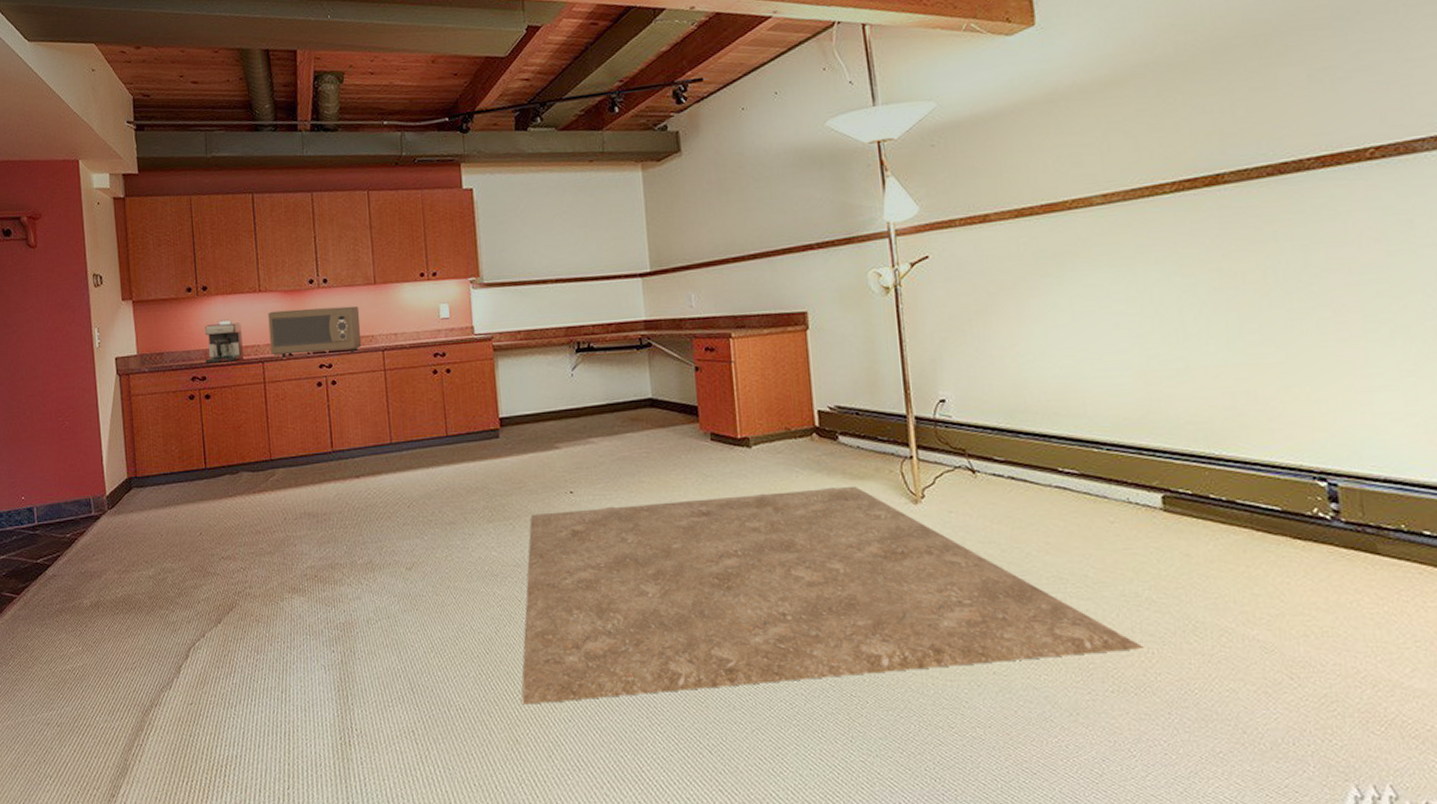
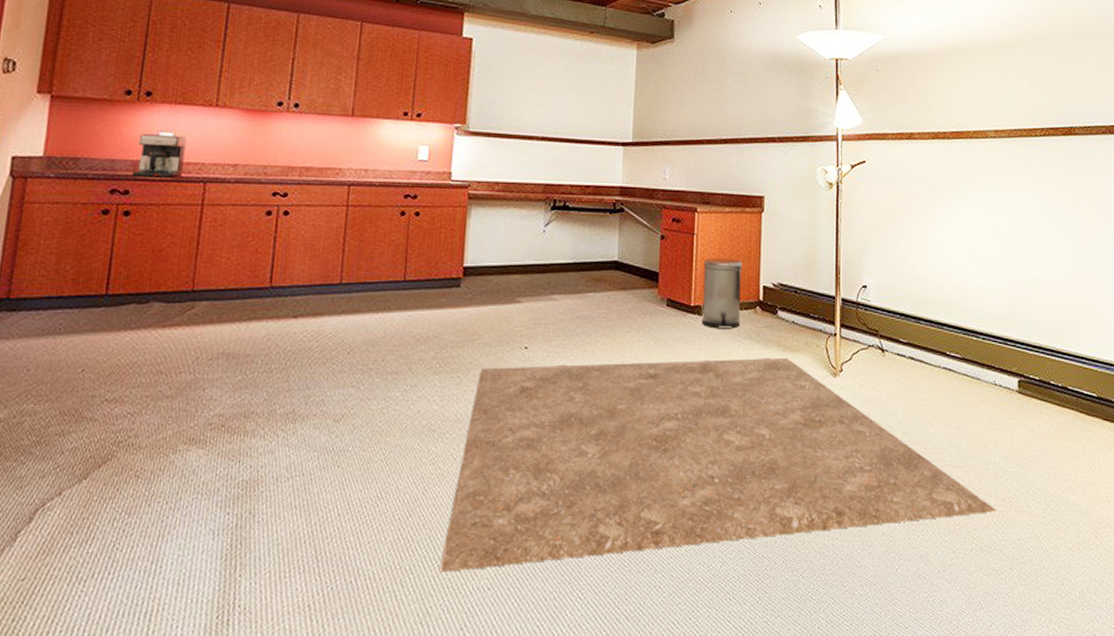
microwave: present [268,306,362,358] -> none [216,129,330,185]
pedal bin: none [745,384,795,461] -> present [702,258,743,329]

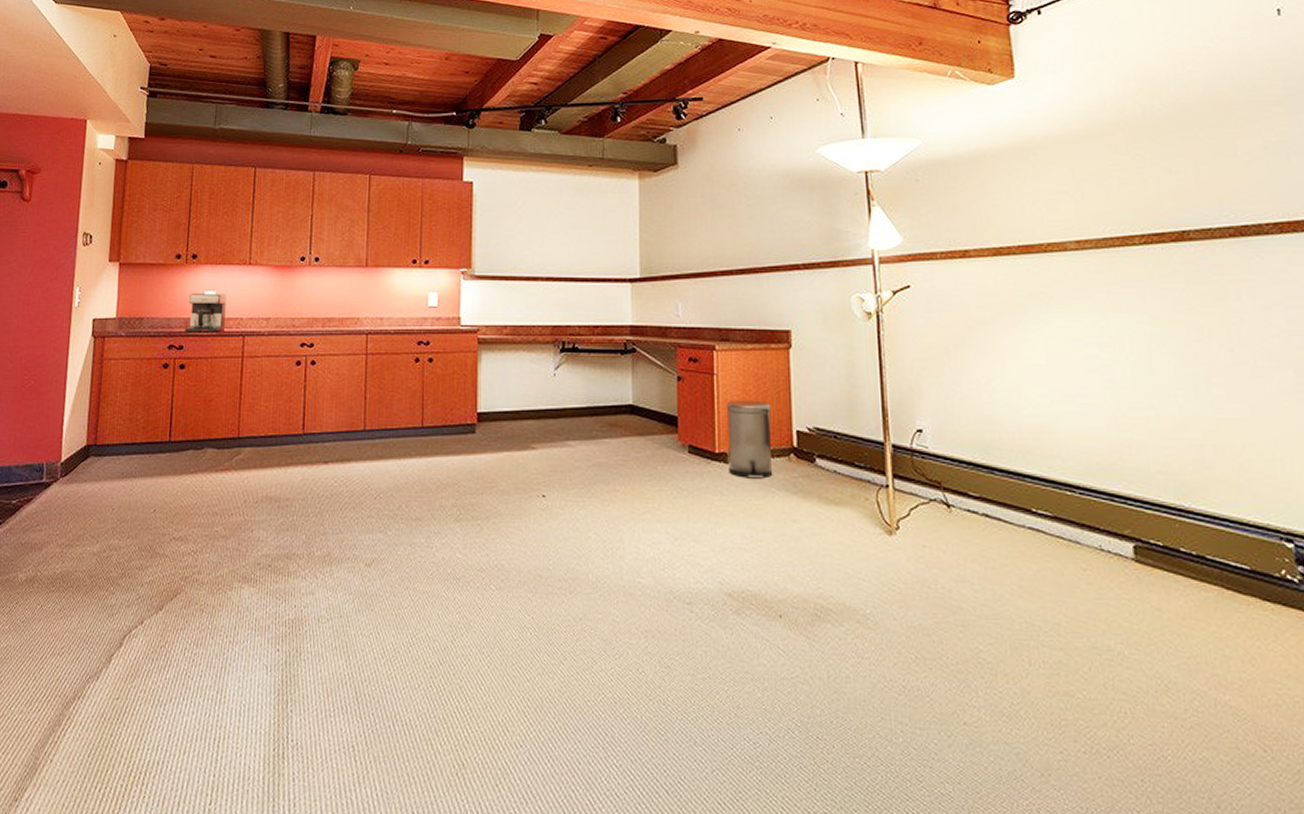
area rug: present [438,358,997,572] -> none [471,512,1116,725]

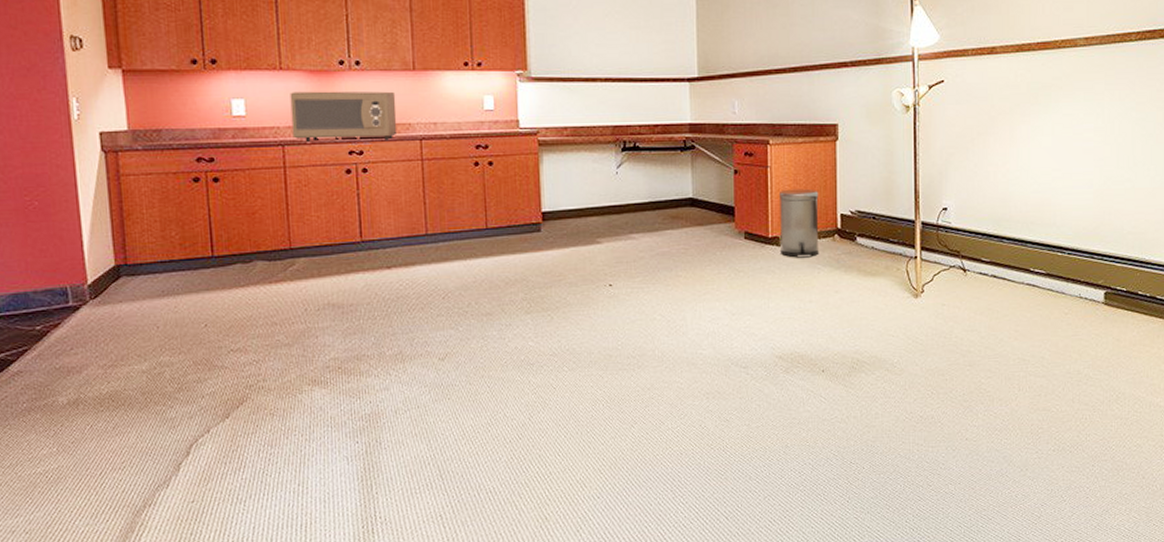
coffee maker: present [184,294,227,334] -> none [212,101,260,145]
microwave: none [253,285,348,335] -> present [290,91,398,142]

